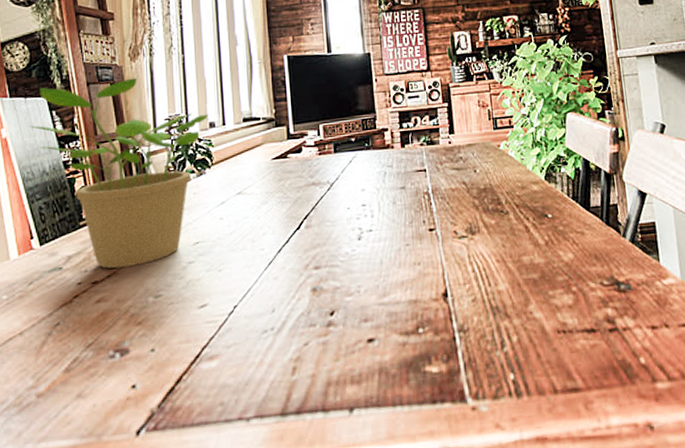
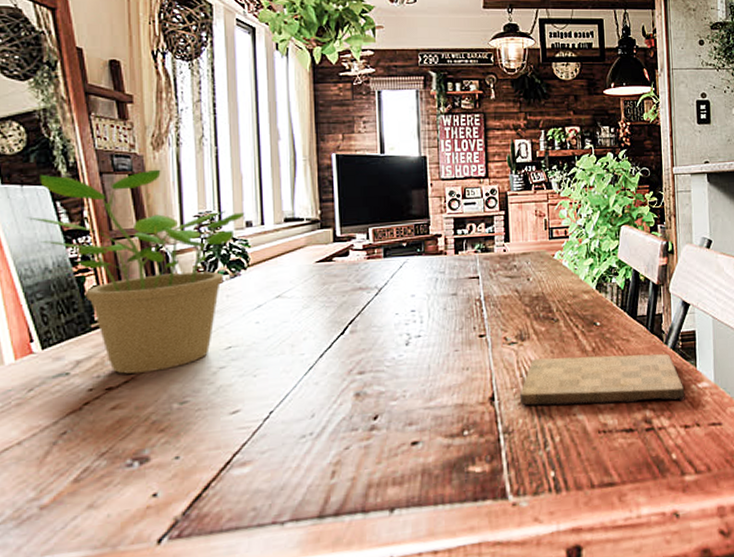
cutting board: none [473,247,650,303] -> present [520,353,685,406]

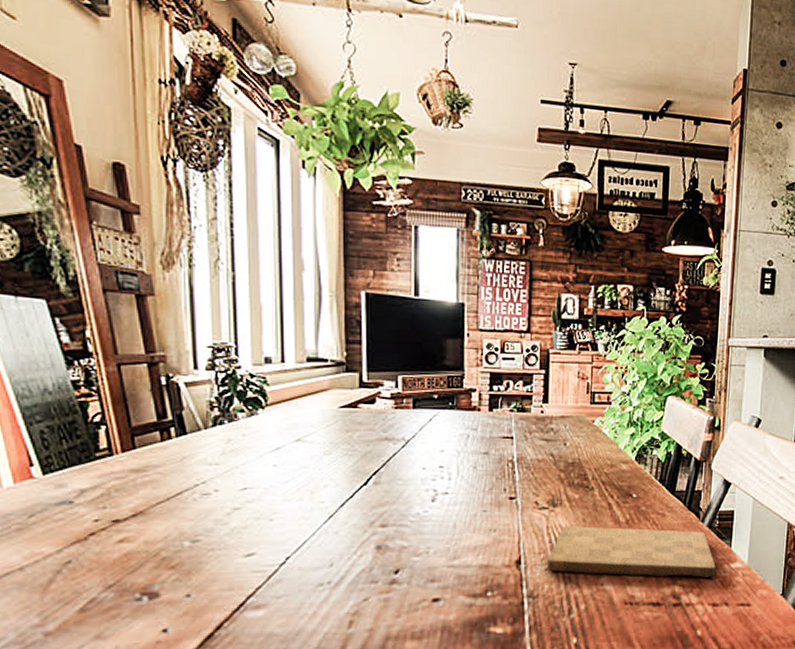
potted plant: present [27,169,245,374] -> none [22,285,264,509]

